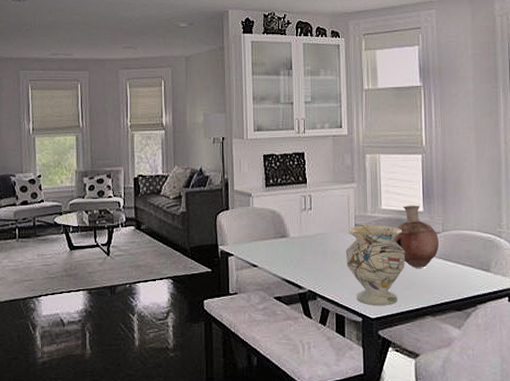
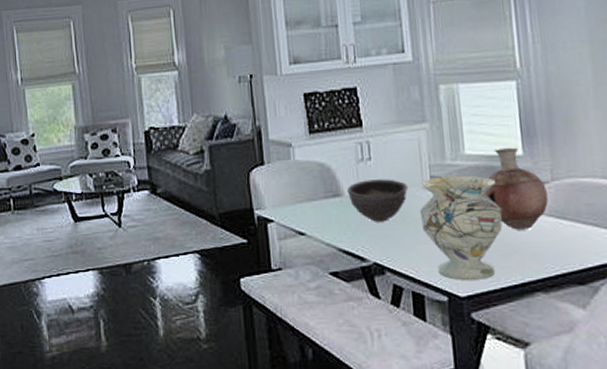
bowl: none [291,225,338,258] -> present [346,179,409,222]

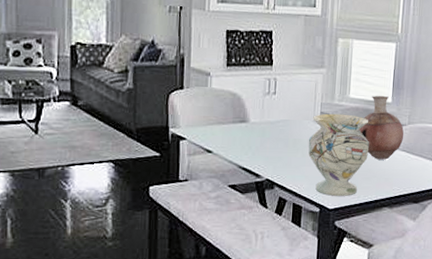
bowl: present [346,179,409,222] -> none [252,110,303,146]

